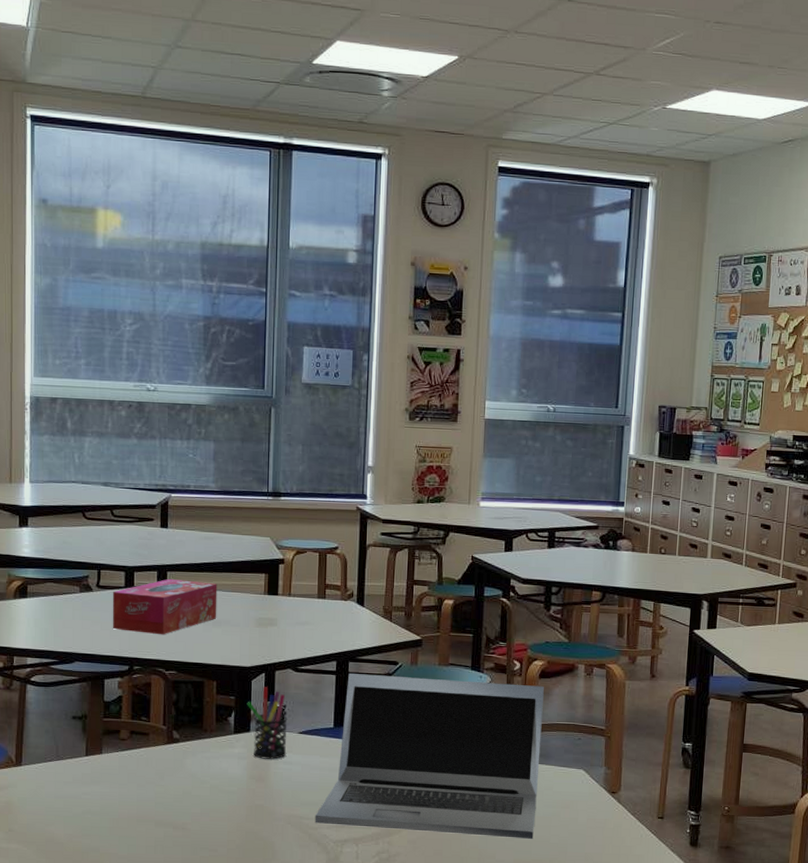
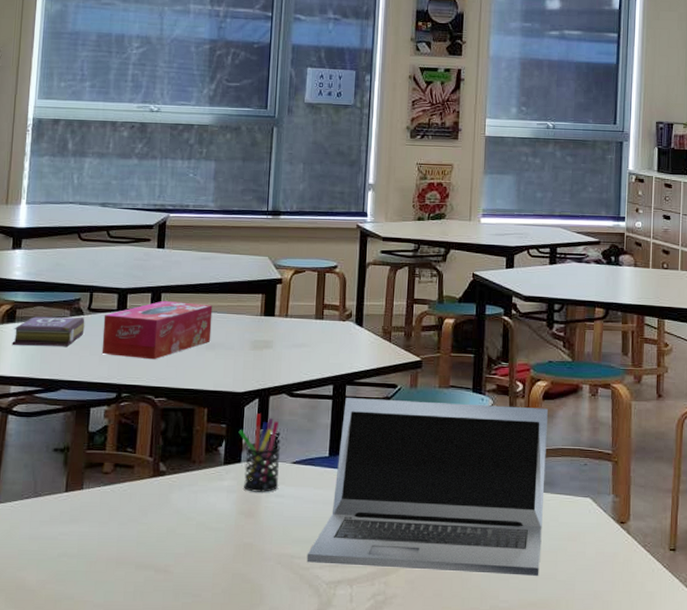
book: none [25,592,95,621] -> present [12,316,85,346]

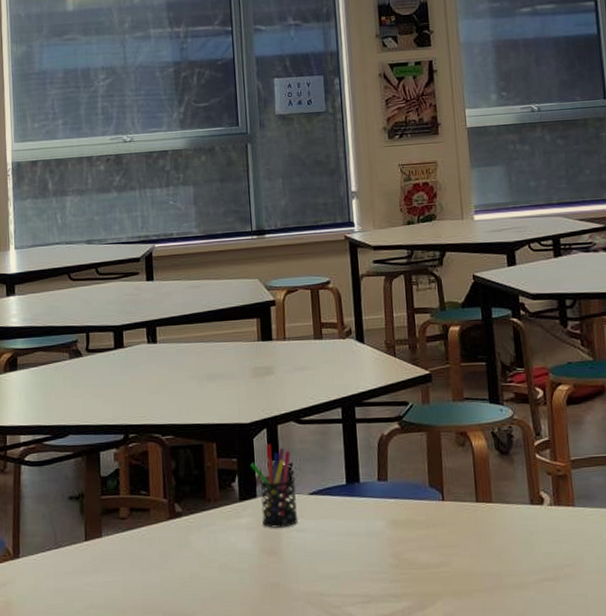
book: present [12,316,85,346] -> none [16,358,85,393]
tissue box: present [101,300,213,360] -> none [102,334,211,397]
laptop: present [306,398,548,576] -> none [336,414,589,601]

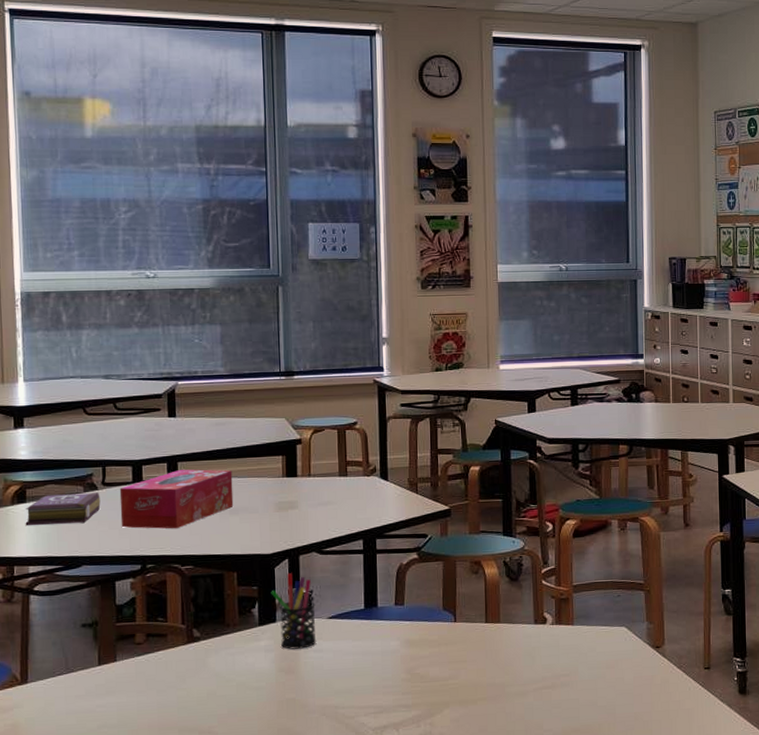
book: none [16,358,85,393] -> present [25,492,101,525]
tissue box: none [102,334,211,397] -> present [119,469,234,529]

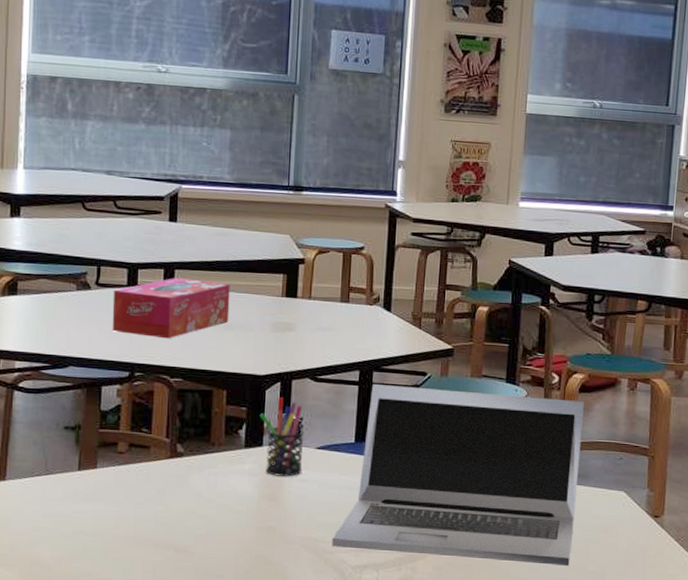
book: present [25,492,101,525] -> none [14,289,93,322]
laptop: none [350,545,581,712] -> present [331,384,584,566]

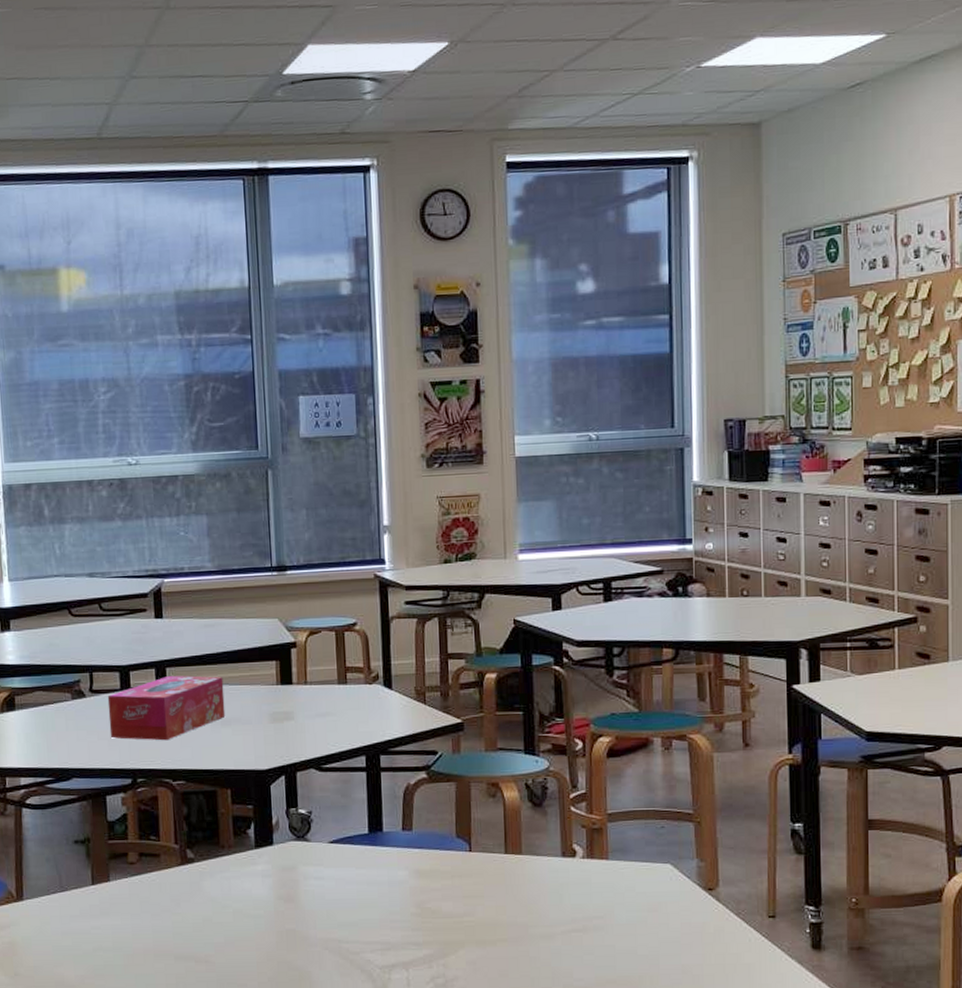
pen holder: present [259,397,304,477] -> none [267,791,317,876]
laptop: present [331,384,584,566] -> none [355,767,617,952]

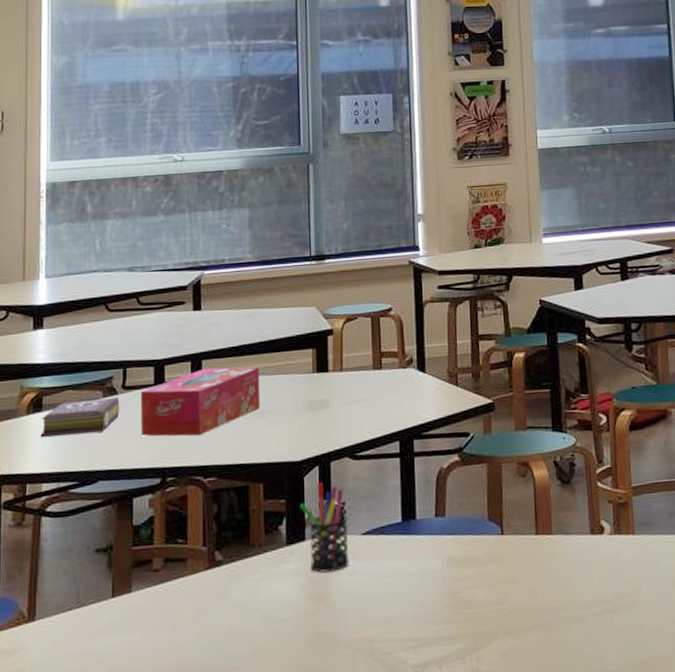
book: none [15,699,89,734] -> present [40,396,120,437]
pen holder: none [267,791,317,876] -> present [299,482,350,573]

